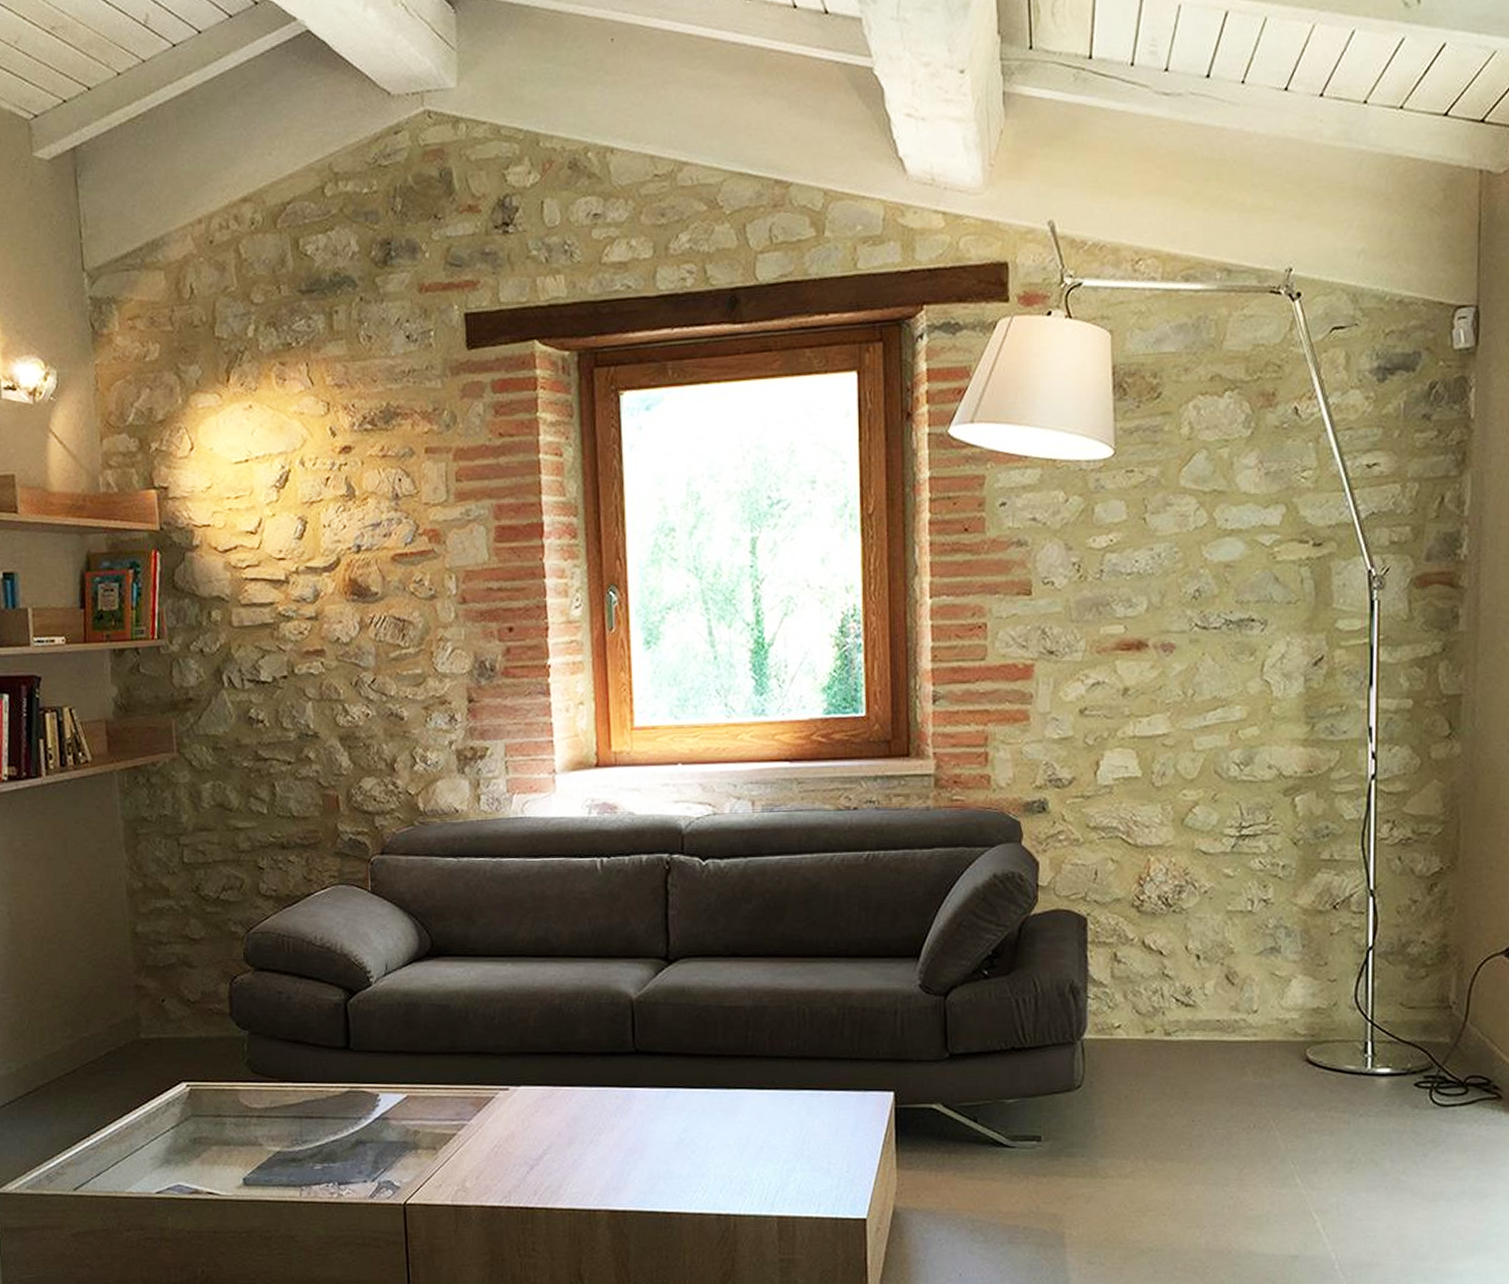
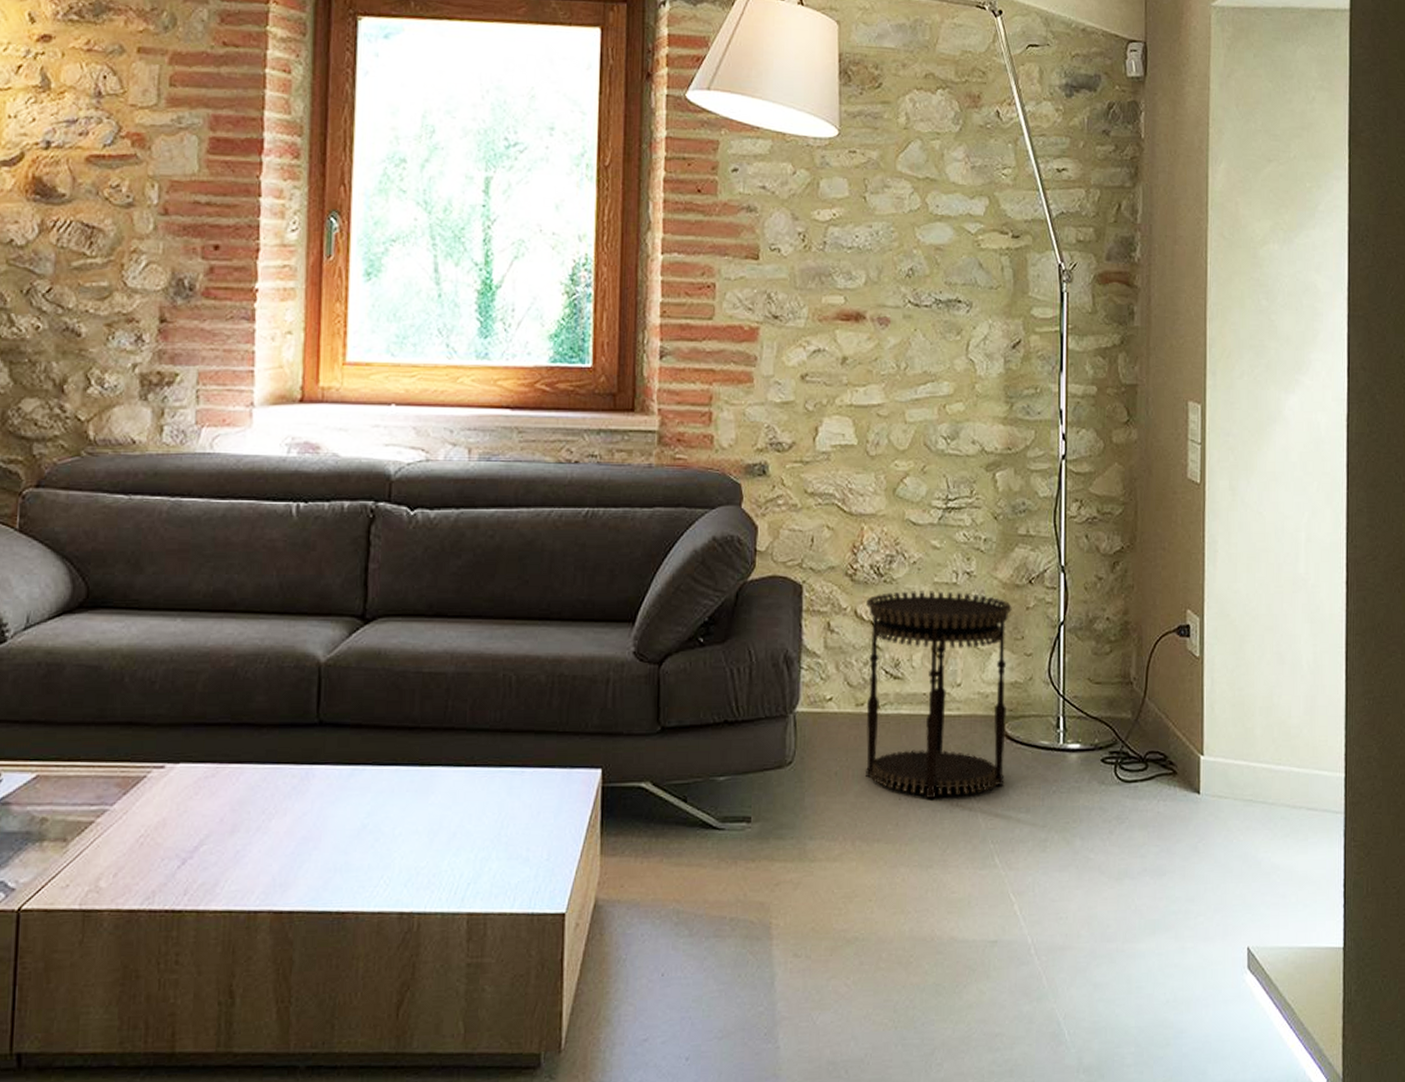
side table: none [1154,919,1314,1121] -> present [866,591,1012,799]

